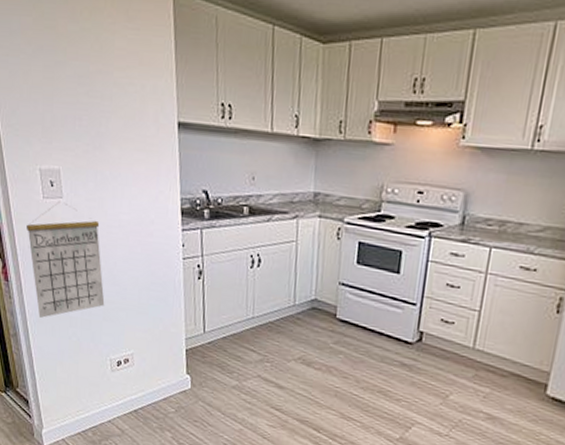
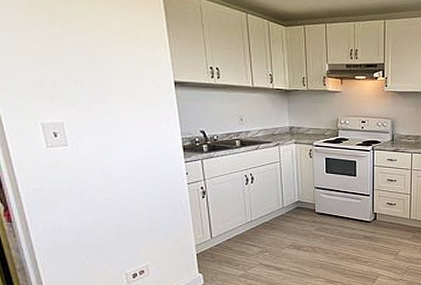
calendar: present [27,201,105,318] -> none [30,149,117,249]

